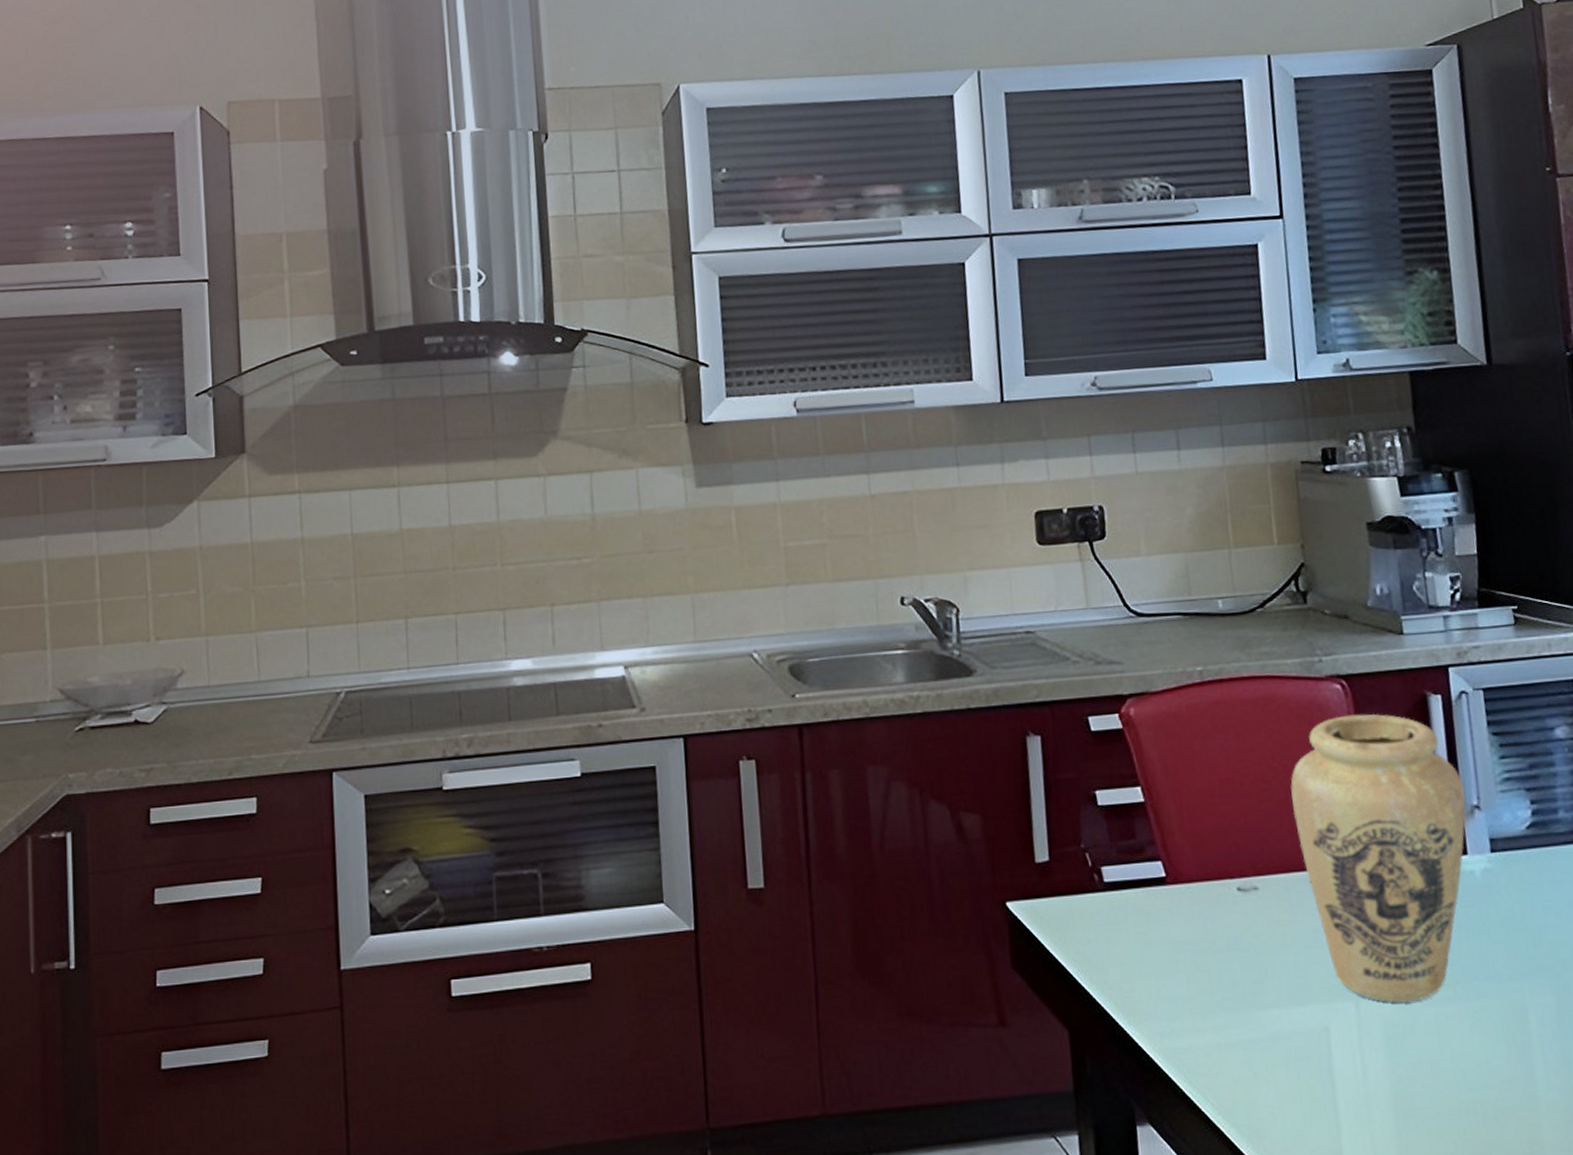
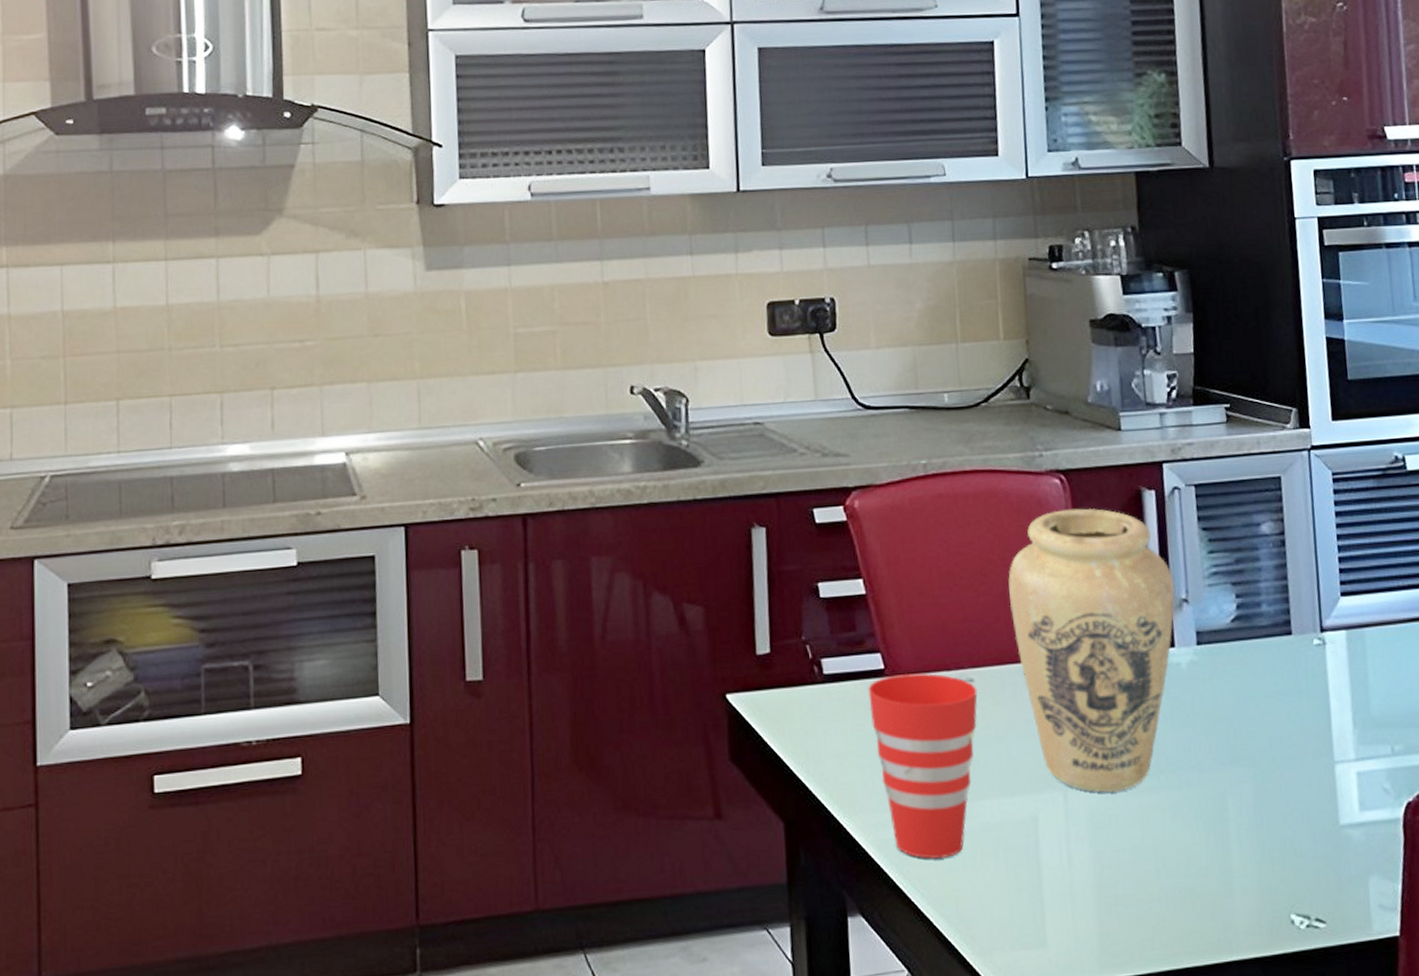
cup: none [1149,881,1263,1070] -> present [868,673,978,860]

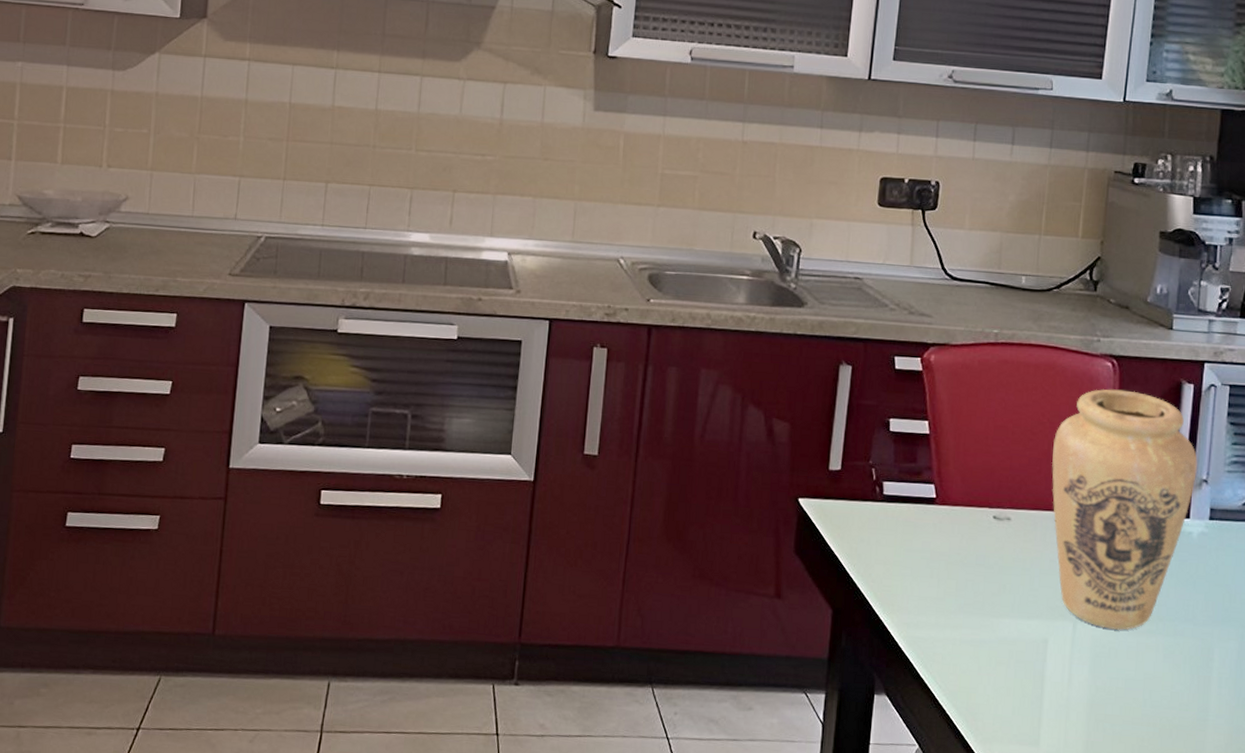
cup: present [868,673,978,860] -> none [918,504,1013,660]

